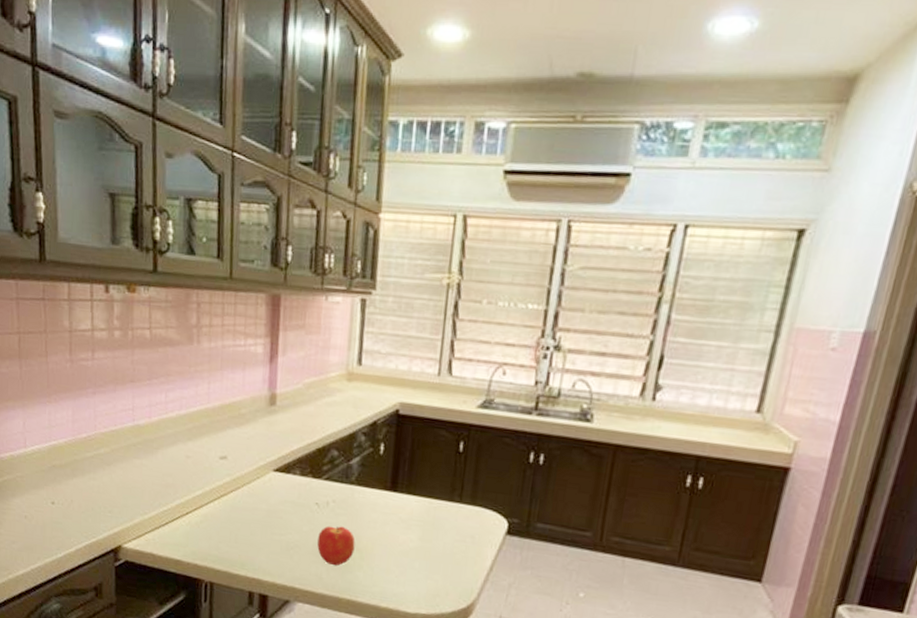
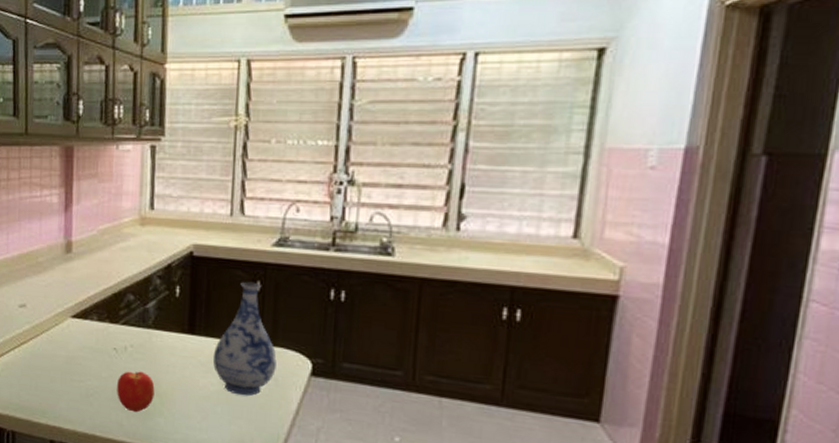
vase: none [413,441,475,553] -> present [212,281,277,396]

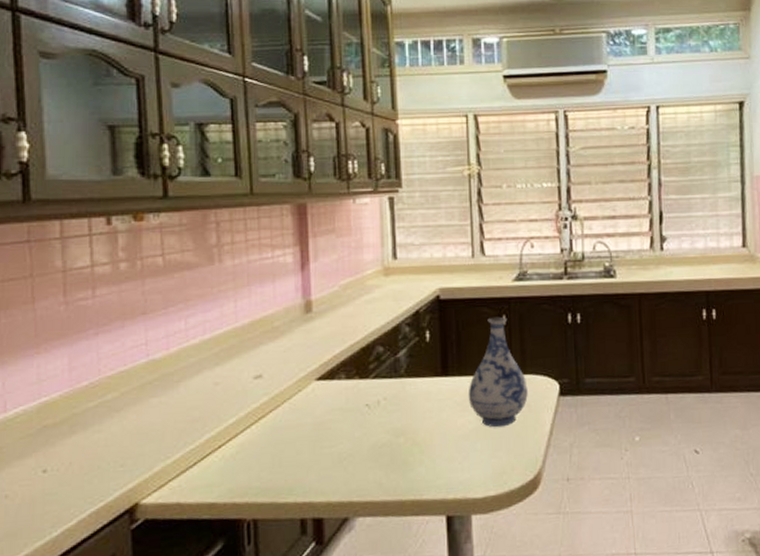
apple: present [117,371,155,413] -> none [372,423,413,468]

